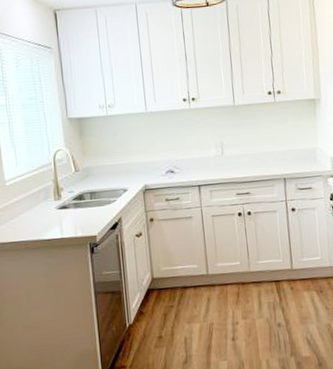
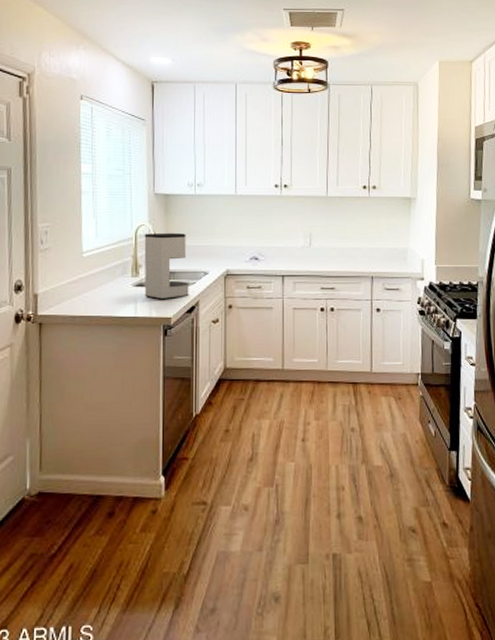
coffee maker: none [62,154,111,220] -> present [144,232,189,300]

